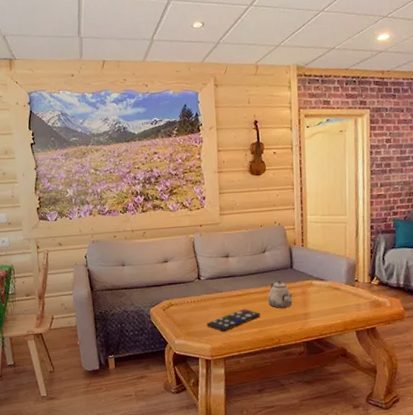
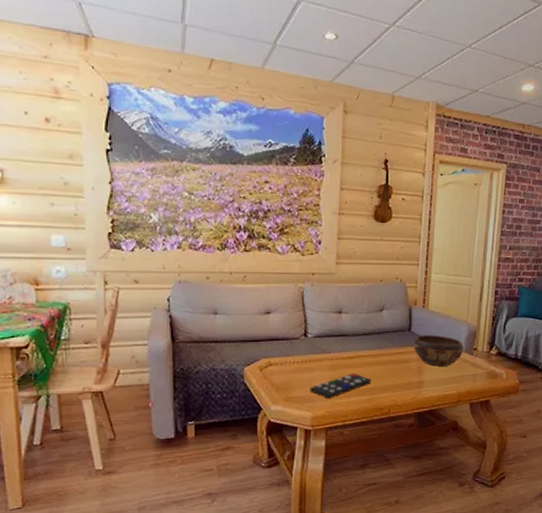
teapot: present [268,281,293,308] -> none [381,344,408,374]
decorative bowl: none [296,270,346,299] -> present [413,334,464,367]

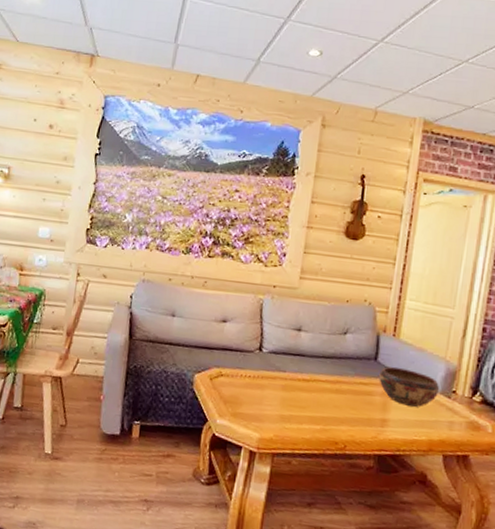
remote control: present [310,374,372,398] -> none [259,398,328,421]

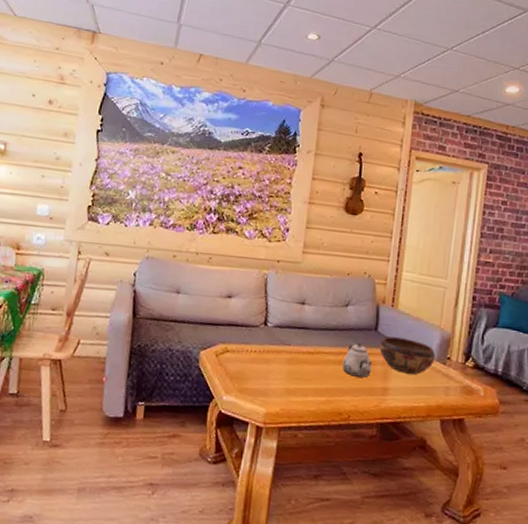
teapot: none [339,372,372,408] -> present [342,343,373,378]

